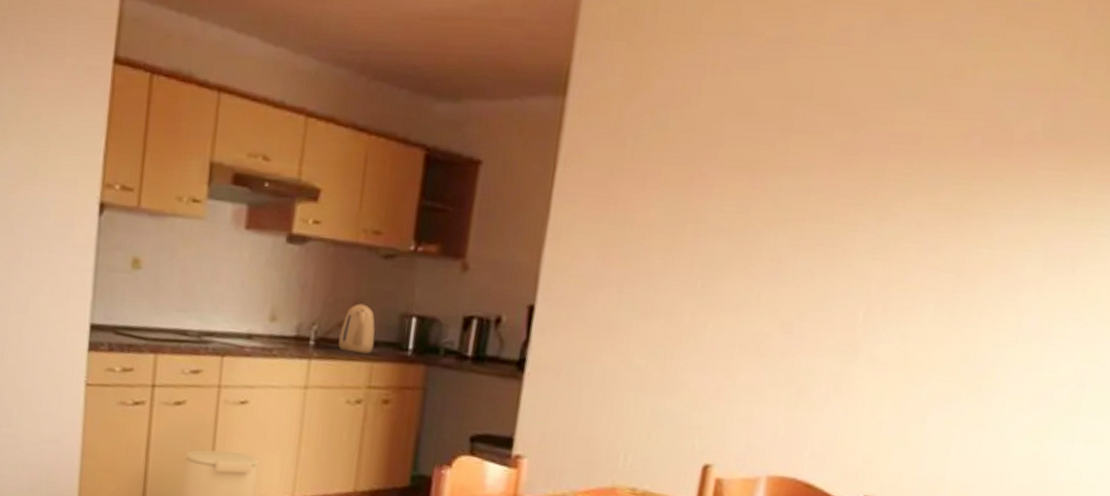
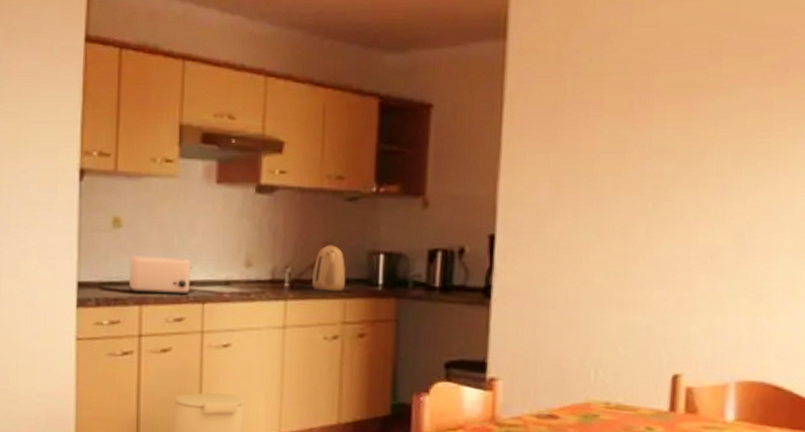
toaster: none [144,300,214,347] -> present [128,255,193,296]

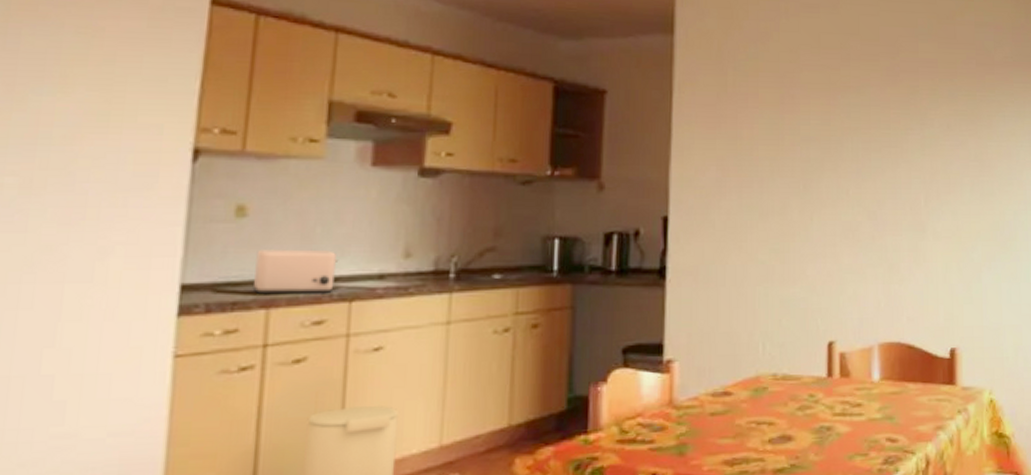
kettle: present [312,245,346,293] -> none [481,231,519,281]

